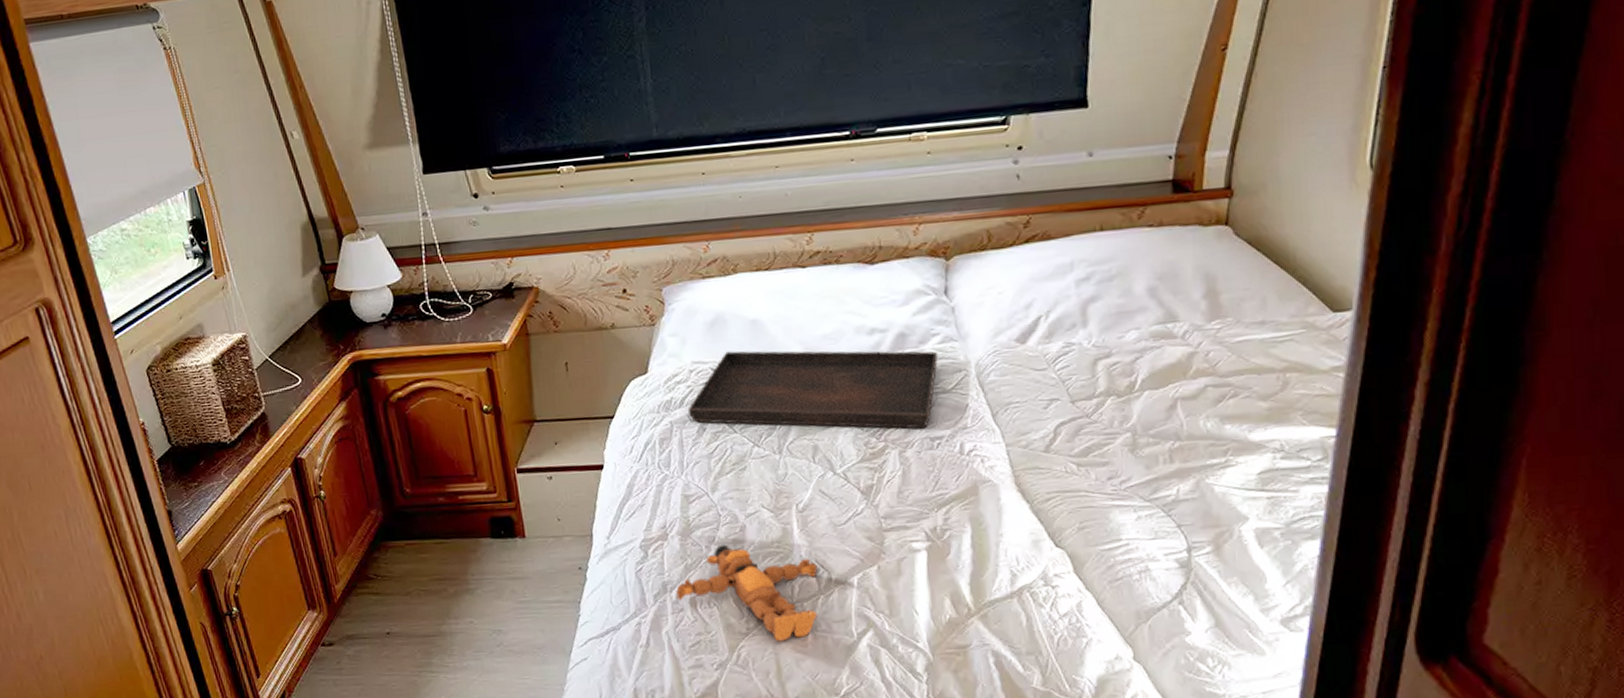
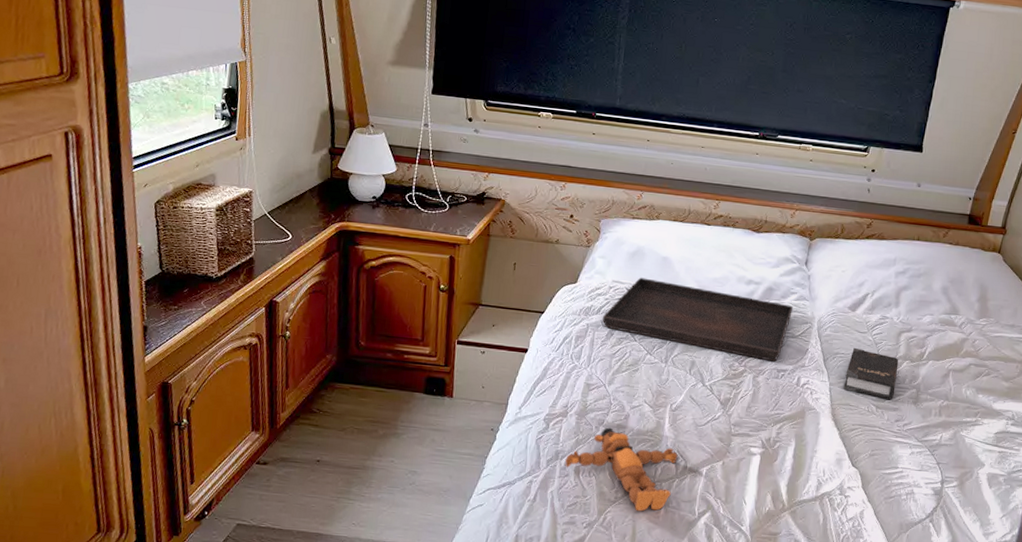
hardback book: none [1026,391,1101,453] -> present [843,347,899,400]

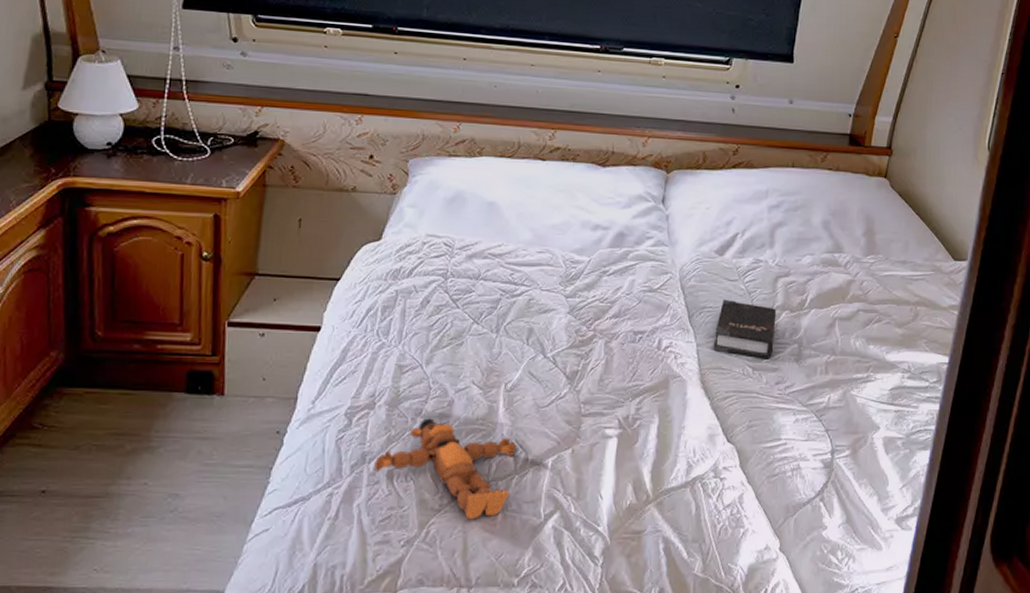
serving tray: present [602,277,793,362] -> none [414,229,649,322]

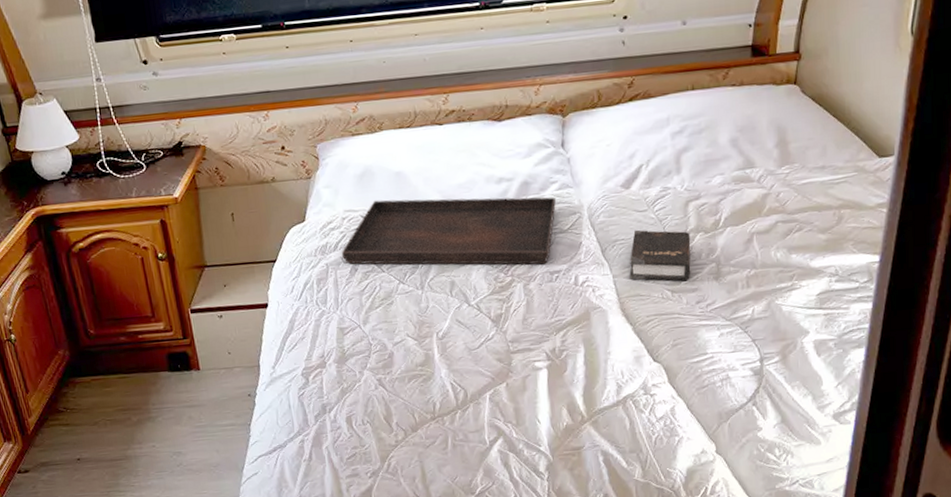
teddy bear: present [374,418,517,520] -> none [334,369,456,451]
serving tray: none [414,229,649,322] -> present [341,197,556,265]

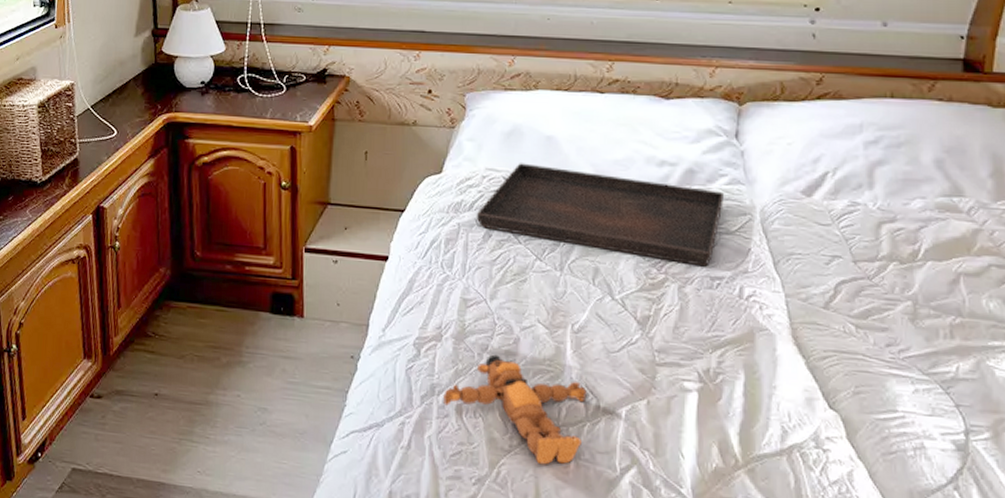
teddy bear: none [334,369,456,451] -> present [443,354,587,465]
hardback book: present [629,229,691,282] -> none [805,245,882,317]

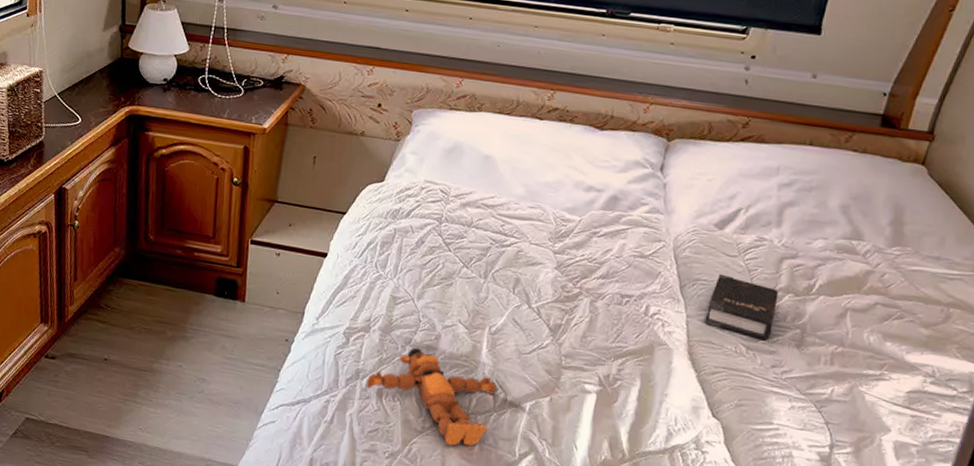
serving tray: present [476,163,723,267] -> none [411,178,643,285]
hardback book: none [805,245,882,317] -> present [704,273,779,341]

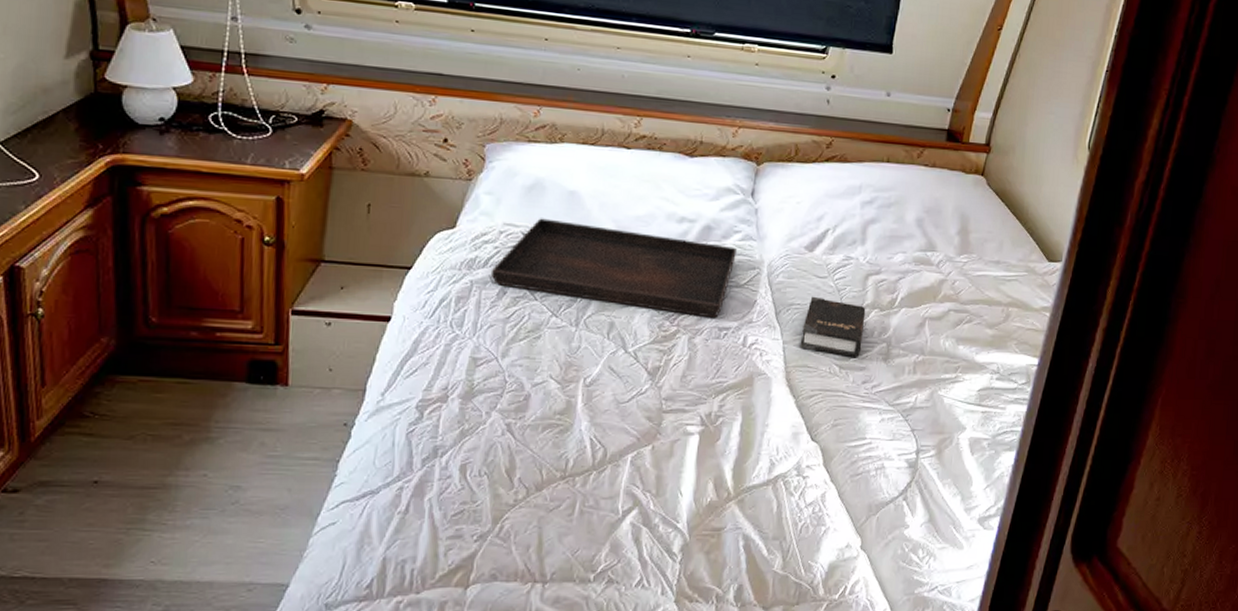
teddy bear: present [366,347,497,447] -> none [446,412,595,515]
serving tray: none [411,178,643,285] -> present [490,218,736,318]

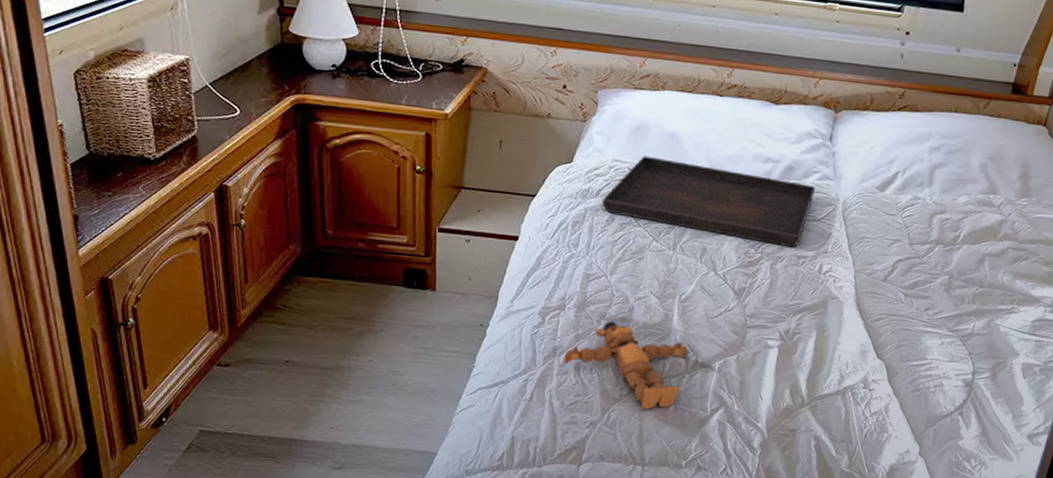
teddy bear: none [446,412,595,515] -> present [564,321,688,410]
hardback book: present [800,296,866,358] -> none [869,231,931,288]

